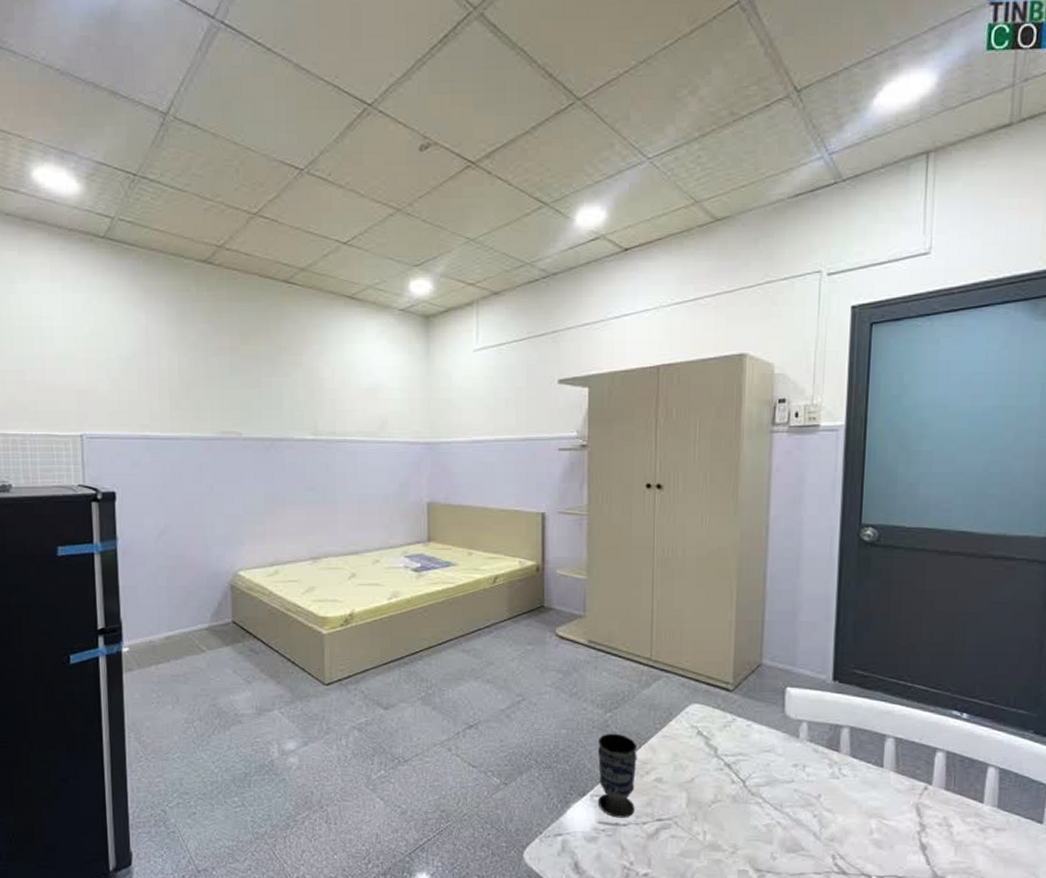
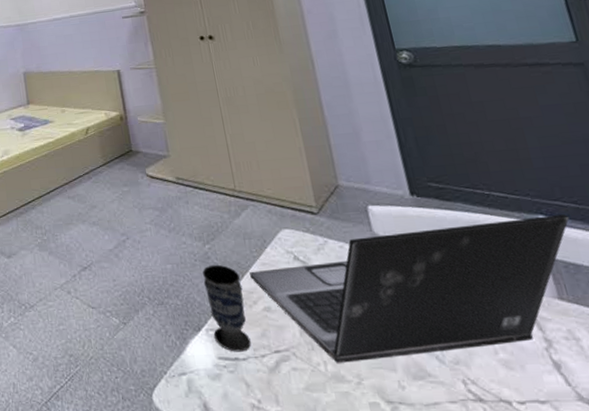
laptop: none [648,711,981,834] -> present [250,213,569,363]

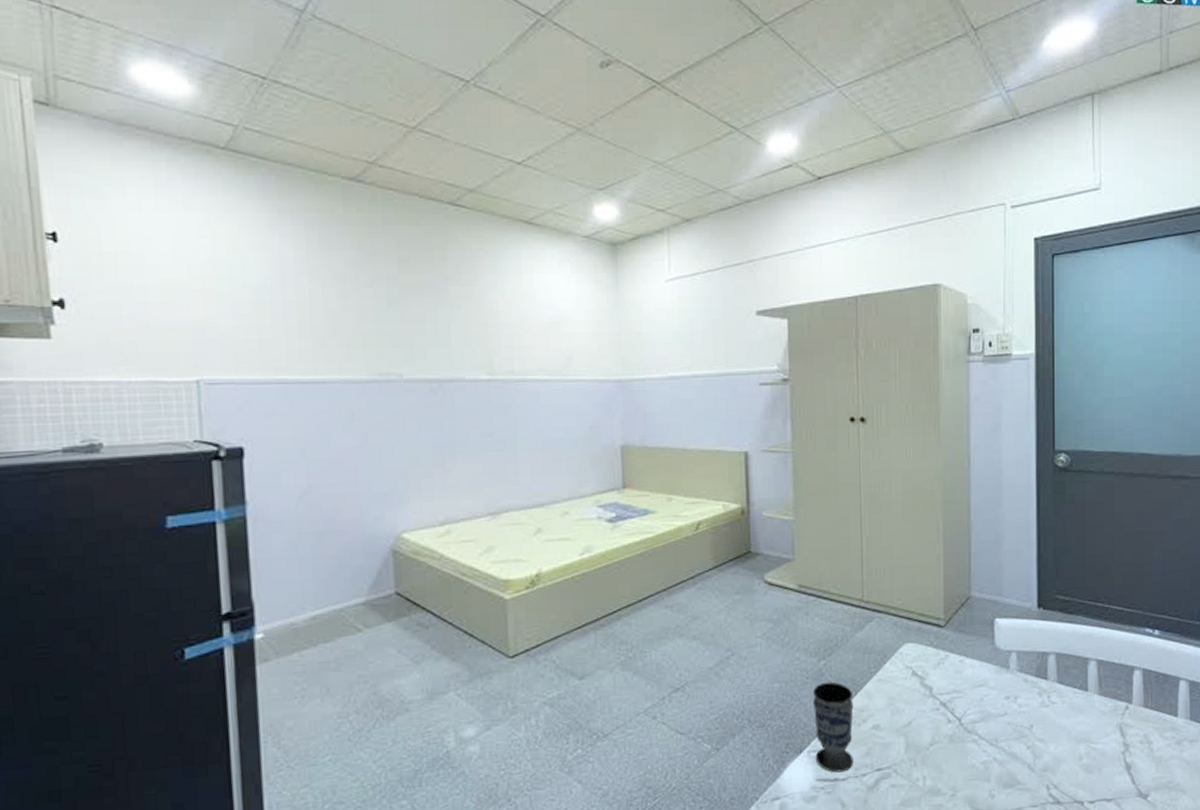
laptop: present [250,213,569,363] -> none [864,627,1170,777]

